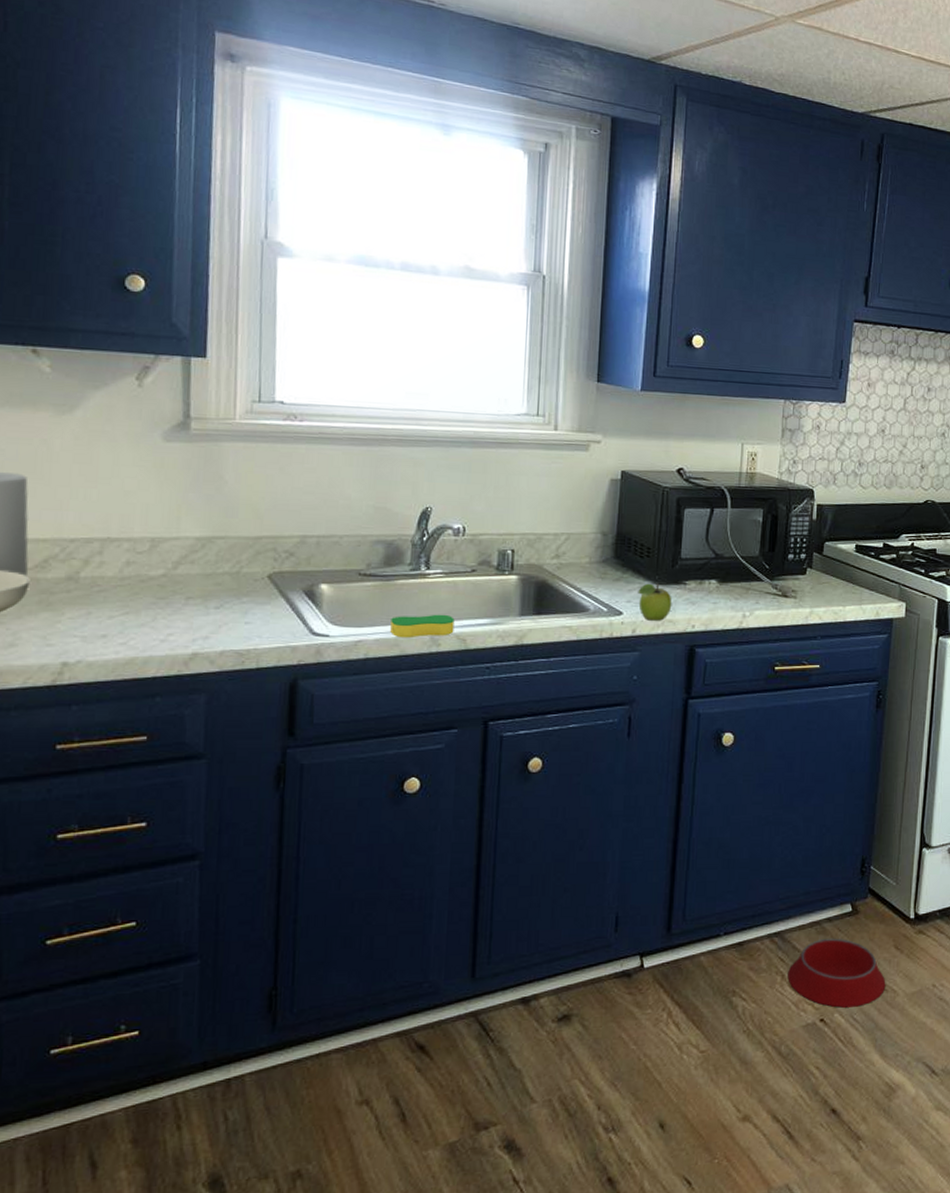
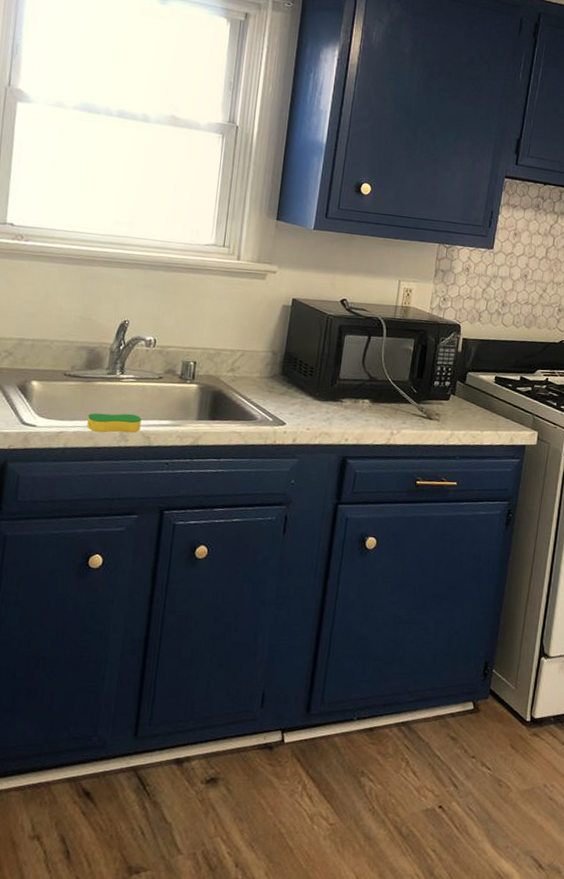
fruit: present [638,583,672,622] -> none [300,398,330,434]
pet bowl: present [788,938,886,1008] -> none [411,732,501,798]

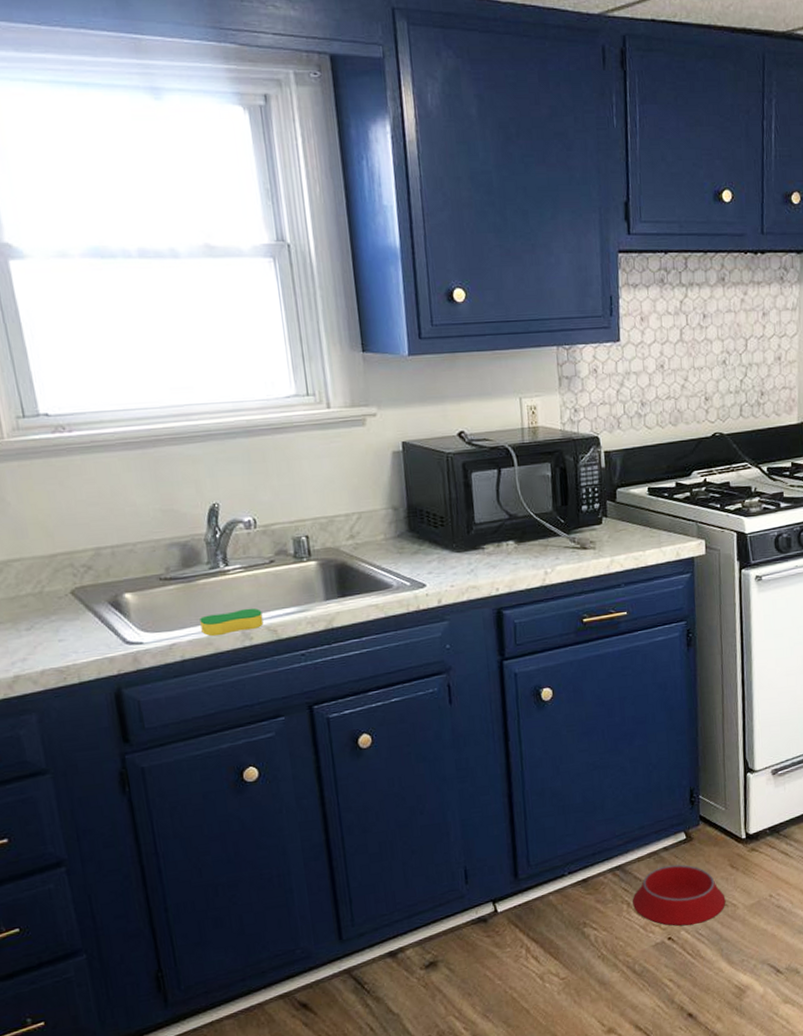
pet bowl: none [411,732,501,798] -> present [633,864,726,926]

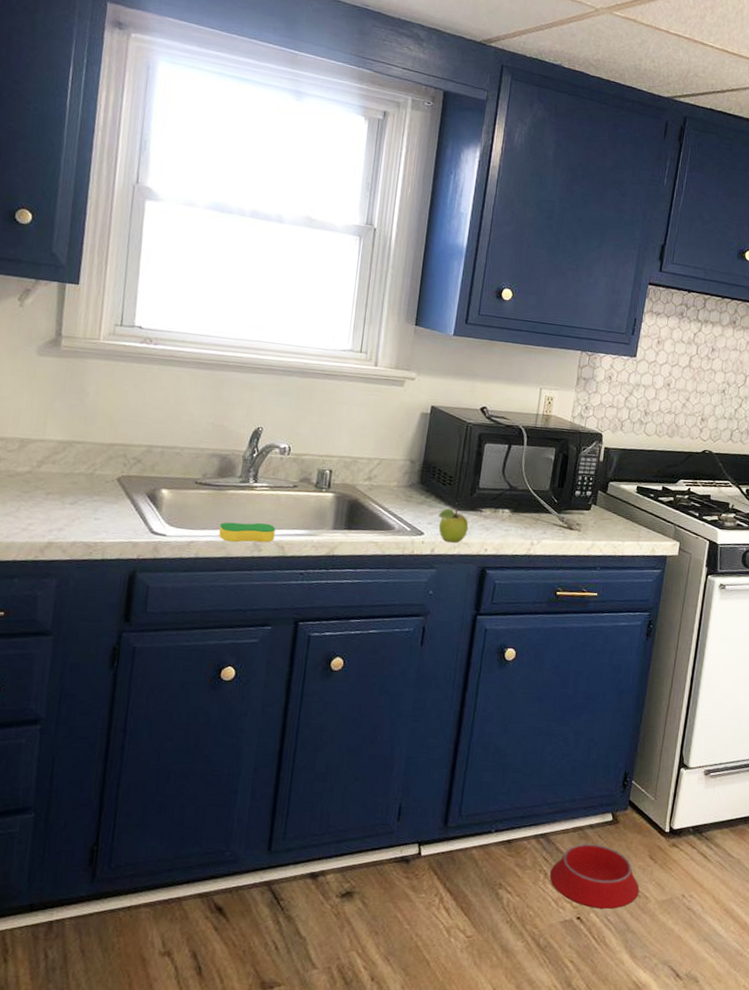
fruit: none [437,551,474,591] -> present [438,508,469,544]

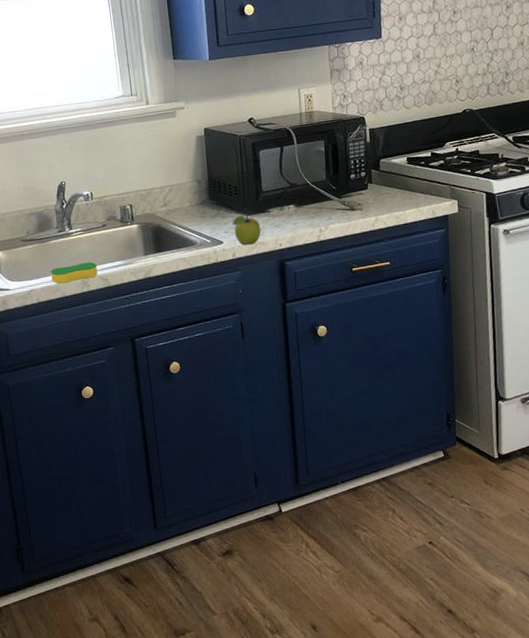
pet bowl: present [550,843,639,909] -> none [397,478,481,532]

